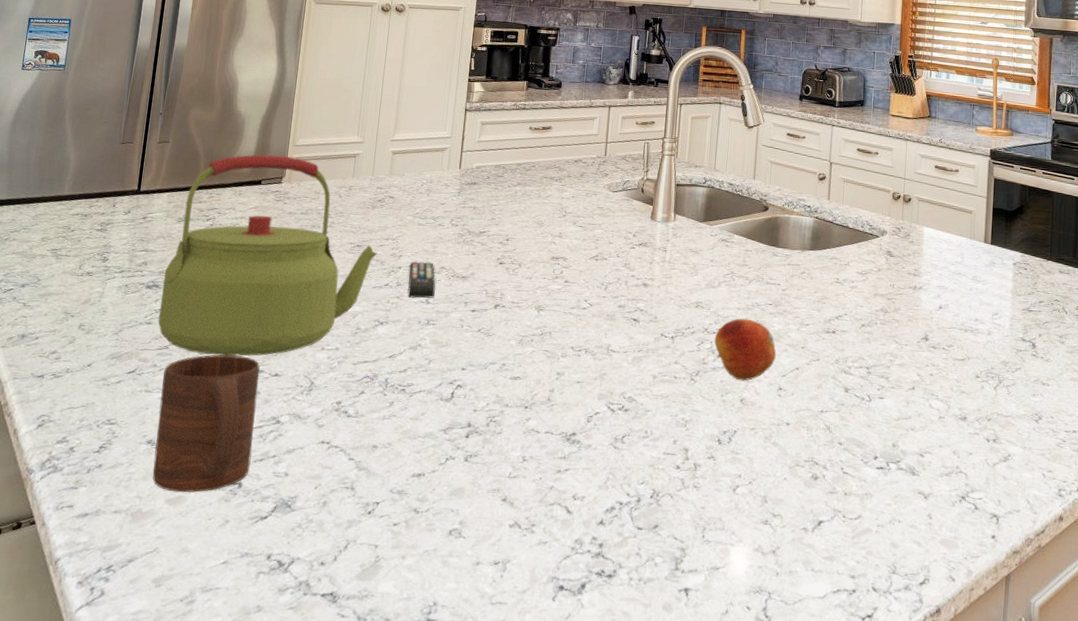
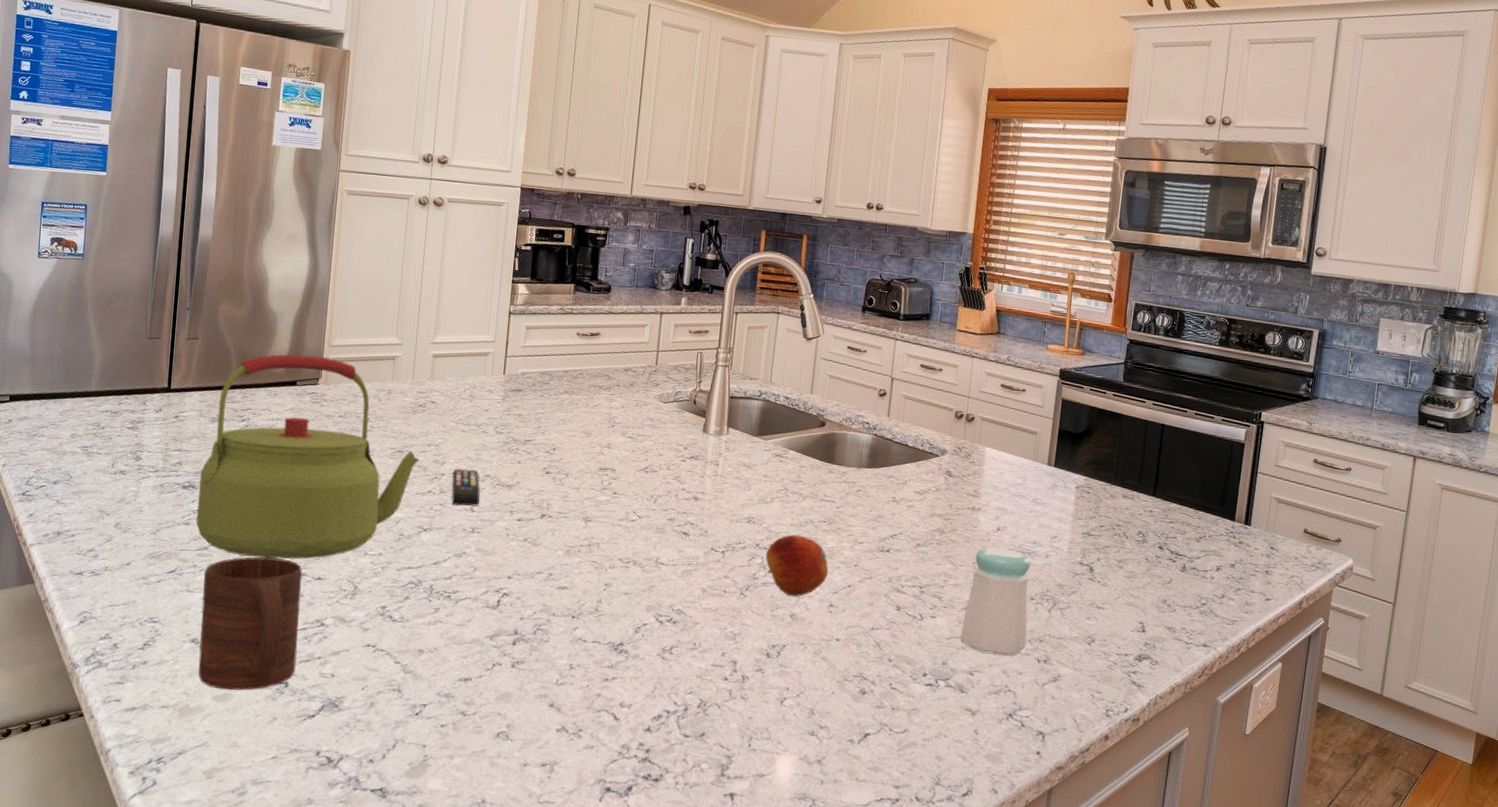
salt shaker: none [908,325,975,436] -> present [960,547,1031,656]

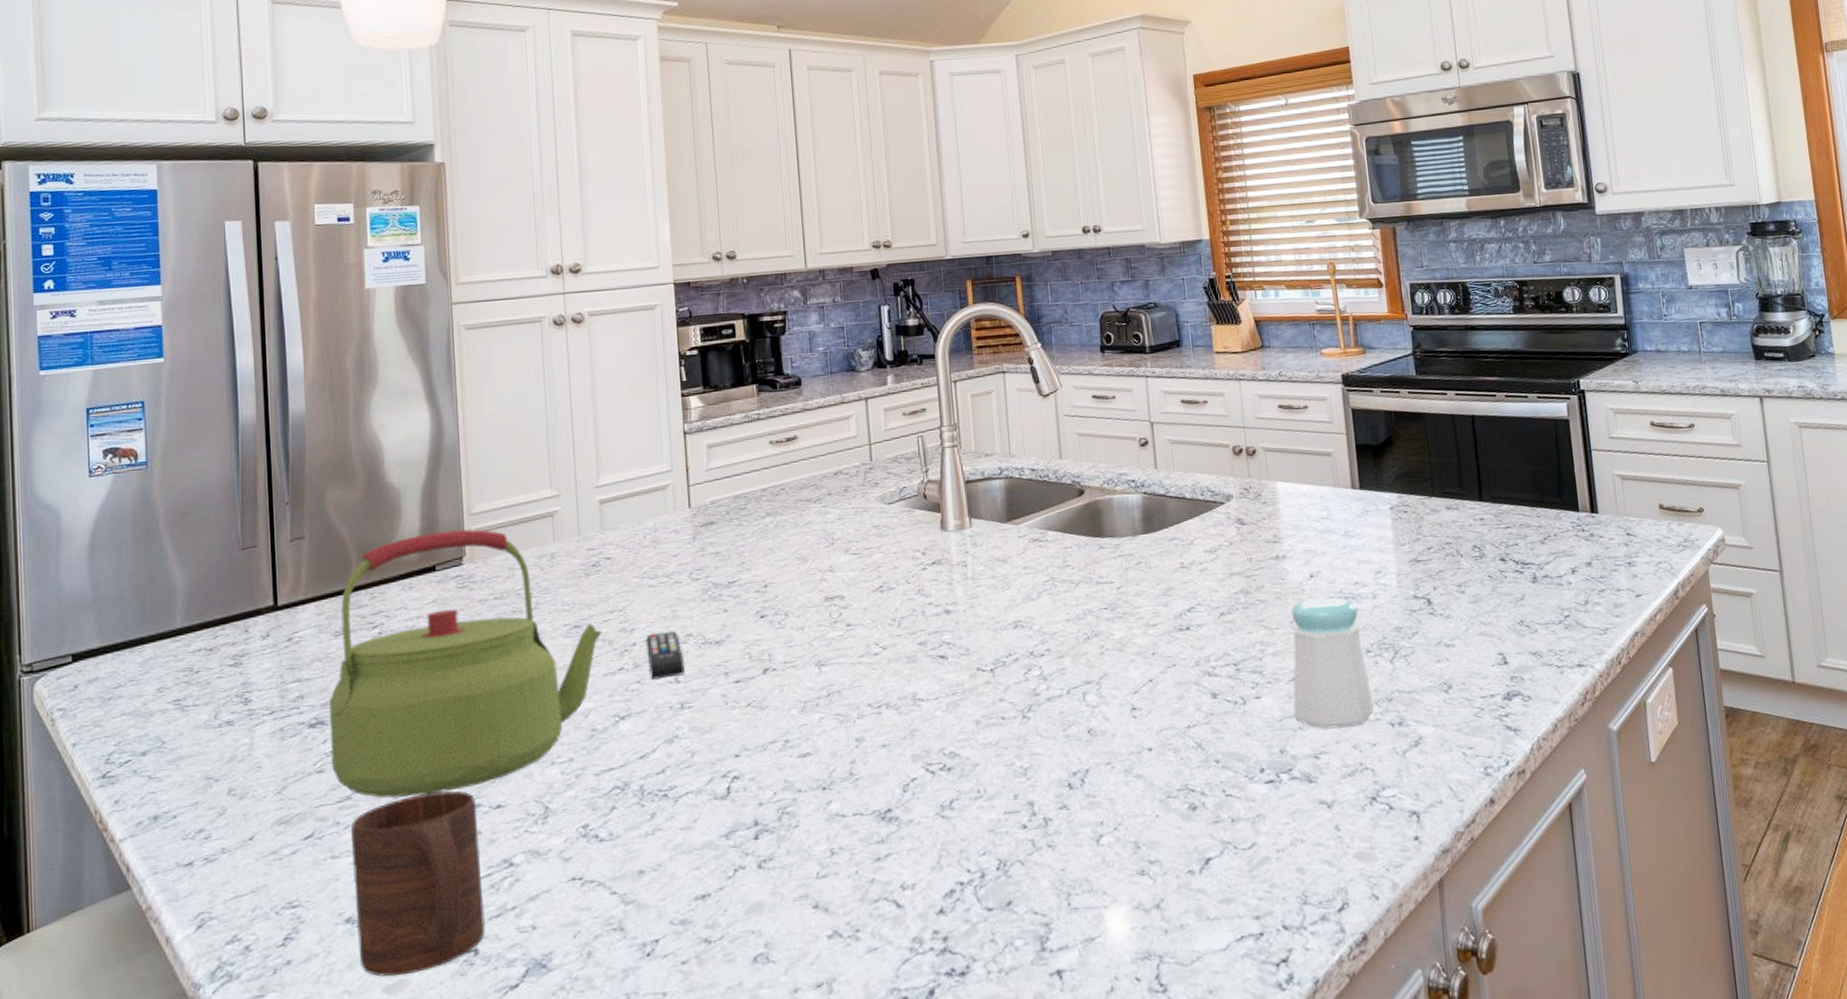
fruit: present [765,534,829,597] -> none [1043,630,1123,708]

